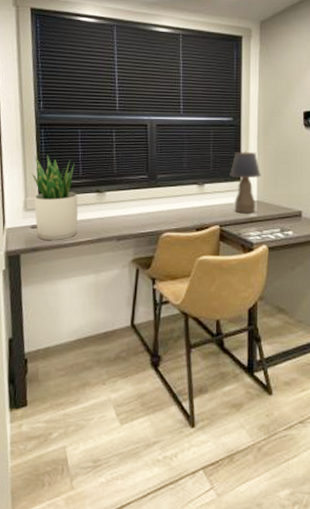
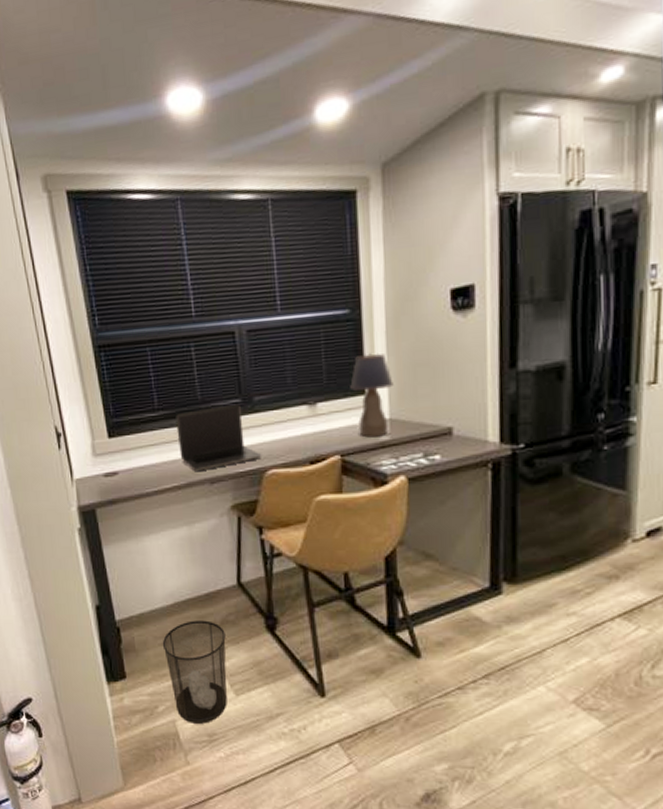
planter: present [32,154,79,241] -> none [96,384,160,490]
waste bin: none [62,355,117,450] -> present [162,620,227,724]
laptop computer: none [95,179,160,230] -> present [175,403,262,472]

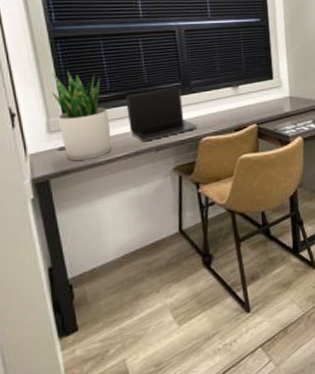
planter: none [96,384,160,490] -> present [51,70,111,161]
waste bin: present [162,620,227,724] -> none [113,265,172,359]
table lamp: present [350,353,394,438] -> none [262,50,291,111]

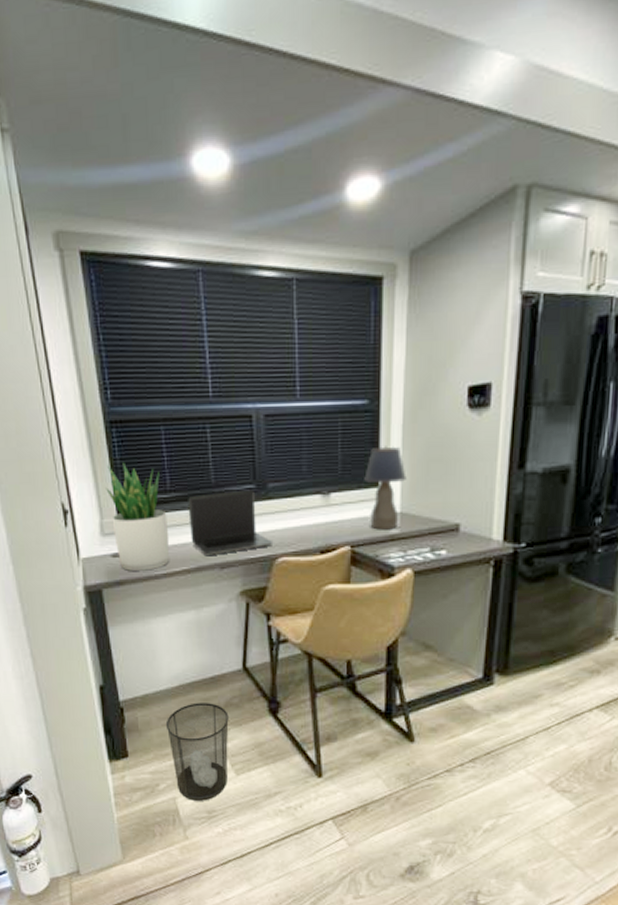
waste bin: none [113,265,172,359] -> present [165,702,229,801]
table lamp: none [262,50,291,111] -> present [364,446,407,530]

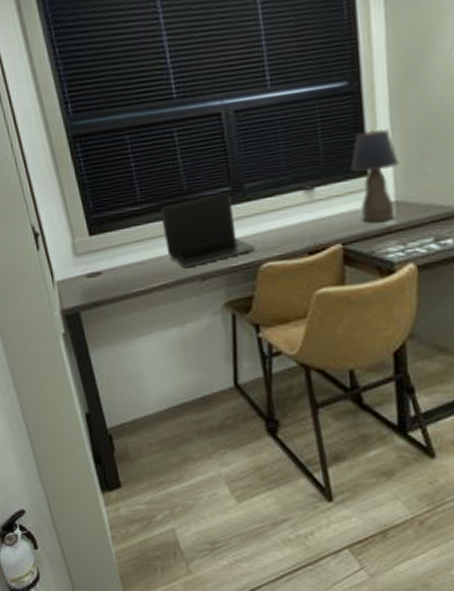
planter: present [106,462,170,572] -> none [74,177,146,291]
waste bin: present [165,702,229,801] -> none [157,425,229,532]

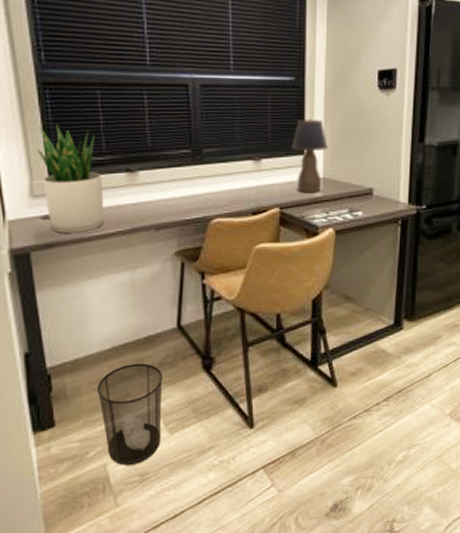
planter: none [74,177,146,291] -> present [37,124,104,234]
waste bin: none [157,425,229,532] -> present [96,363,163,465]
laptop computer: present [160,192,256,269] -> none [124,154,208,218]

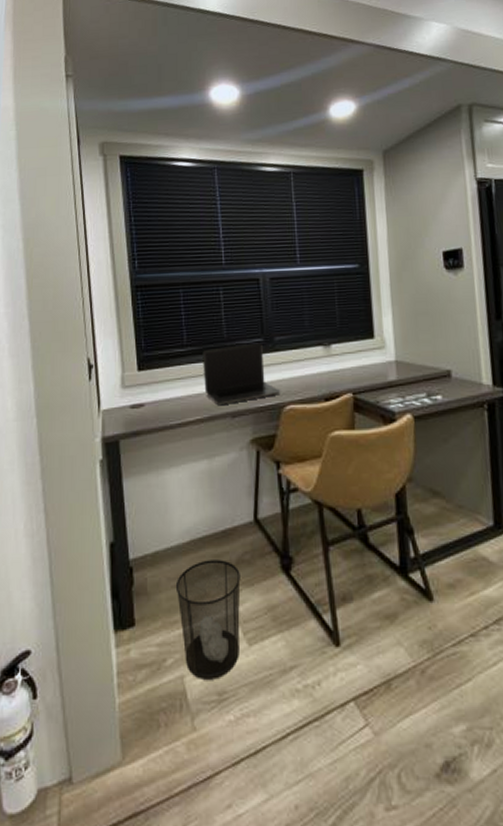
planter: present [37,124,104,234] -> none [129,321,185,422]
laptop computer: none [124,154,208,218] -> present [202,342,281,406]
table lamp: present [291,118,328,193] -> none [360,302,398,378]

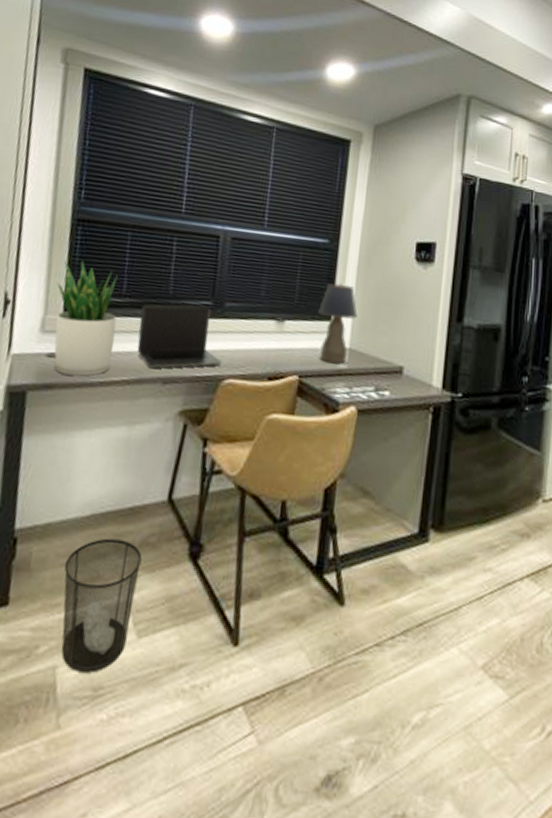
planter: none [129,321,185,422] -> present [54,260,118,377]
table lamp: none [360,302,398,378] -> present [318,283,358,365]

